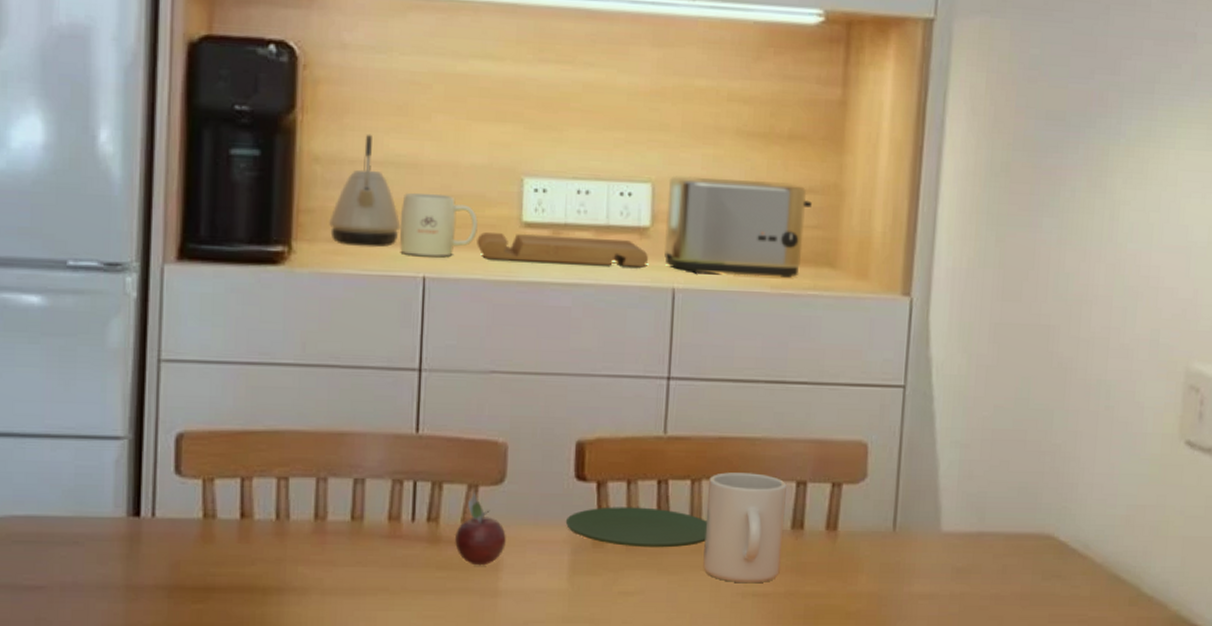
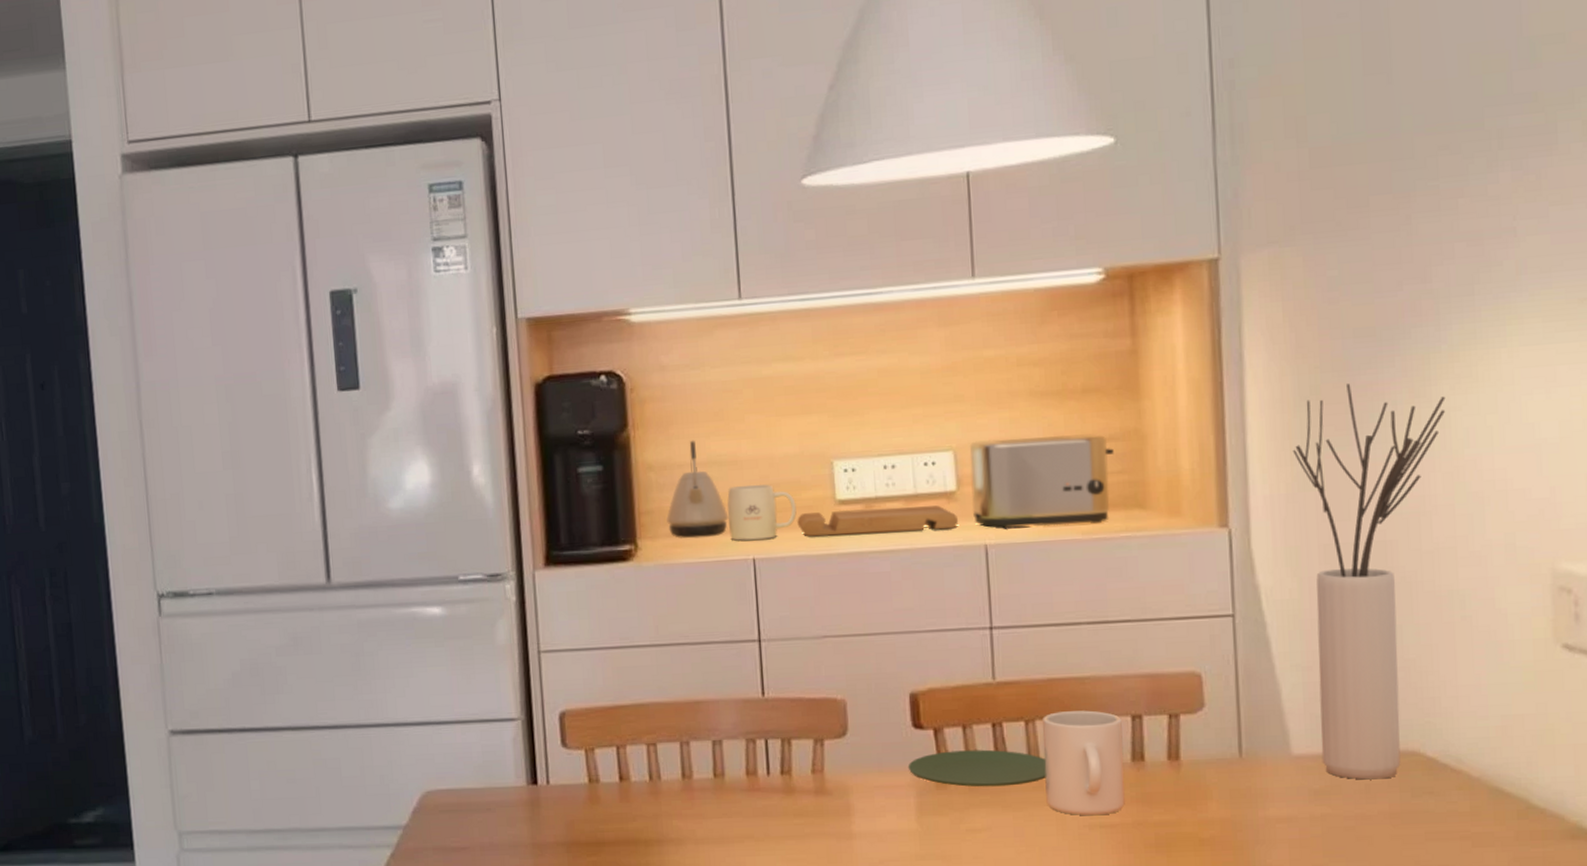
fruit: present [455,490,506,566] -> none [808,744,855,812]
vase: none [967,164,1118,561] -> present [1292,383,1446,780]

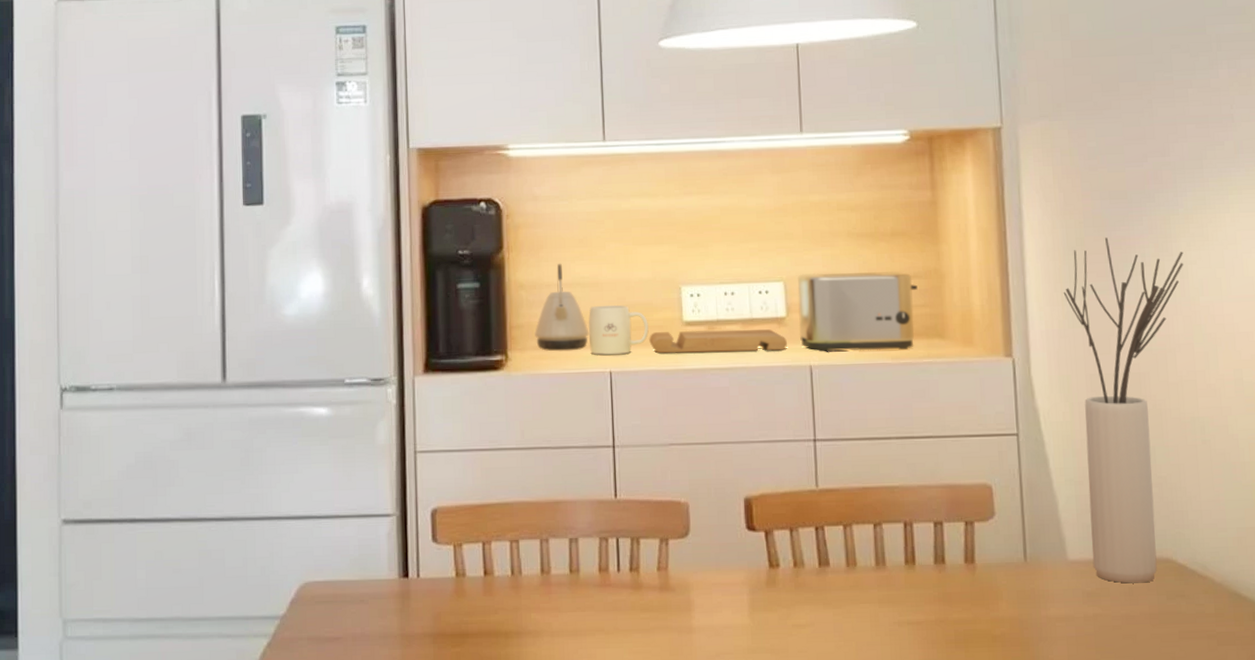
plate: present [907,749,1046,787] -> none [742,551,862,586]
cup: present [1043,710,1125,816] -> none [858,517,929,614]

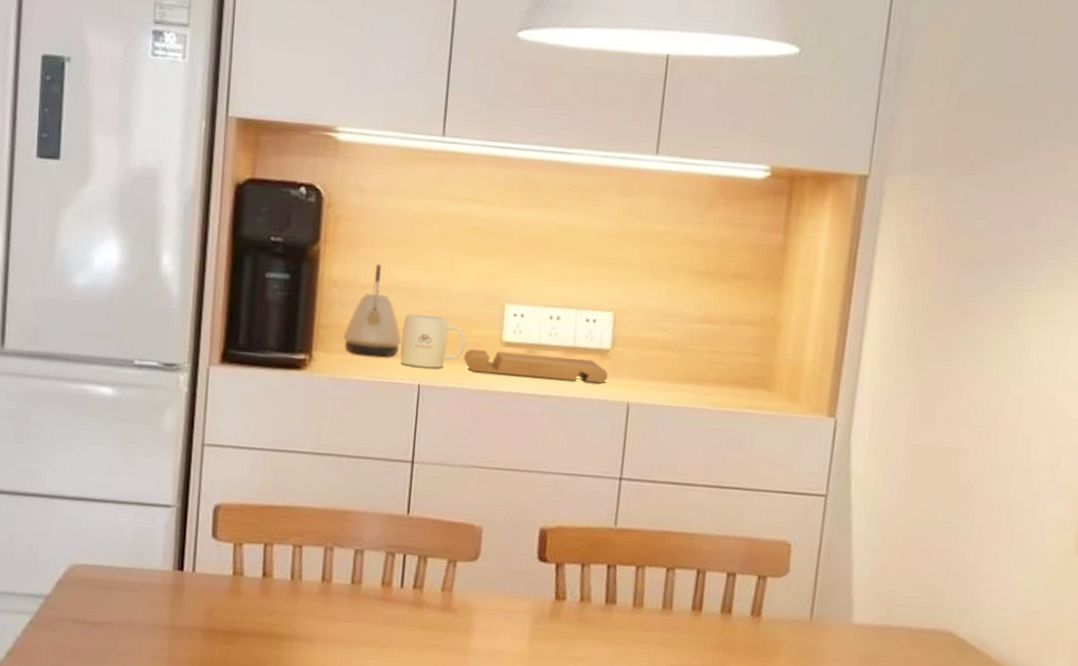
toaster: present [797,271,918,352] -> none [621,306,752,398]
vase: present [1063,237,1184,584] -> none [875,306,1028,653]

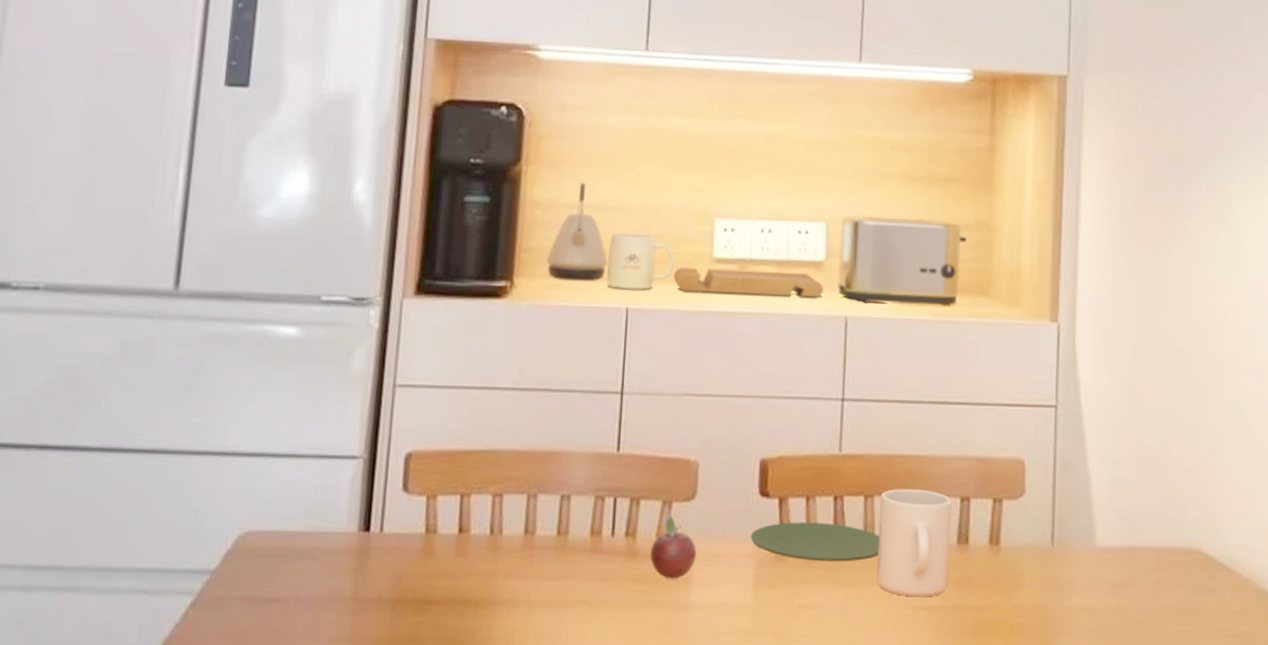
fruit: none [435,565,478,628] -> present [650,506,697,580]
plate: none [528,585,648,623] -> present [750,522,879,562]
toaster: none [621,306,752,398] -> present [837,215,967,306]
cup: none [643,561,718,658] -> present [876,489,952,597]

